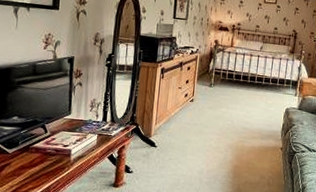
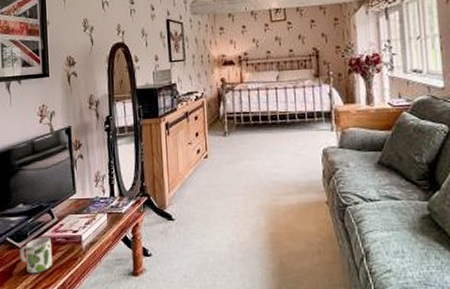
mug: none [9,146,42,177] -> present [20,237,53,274]

